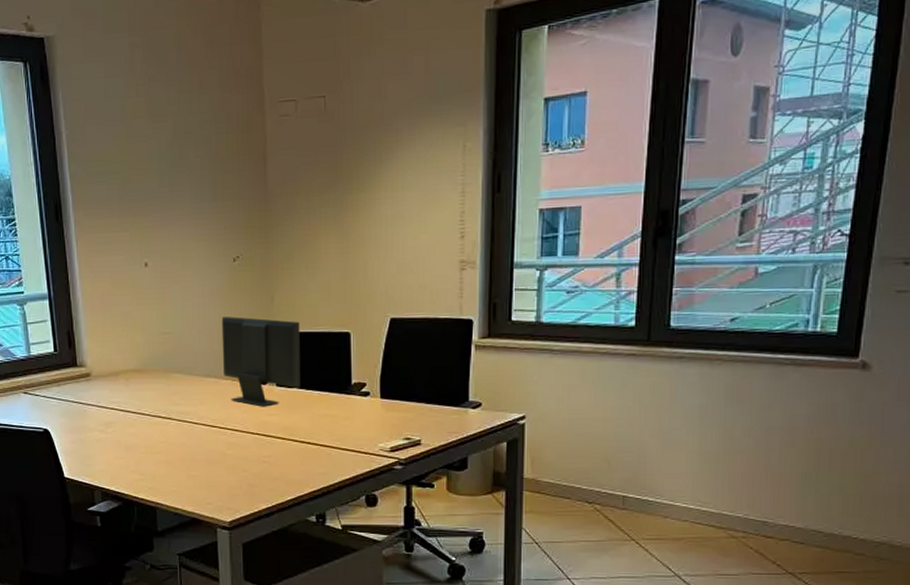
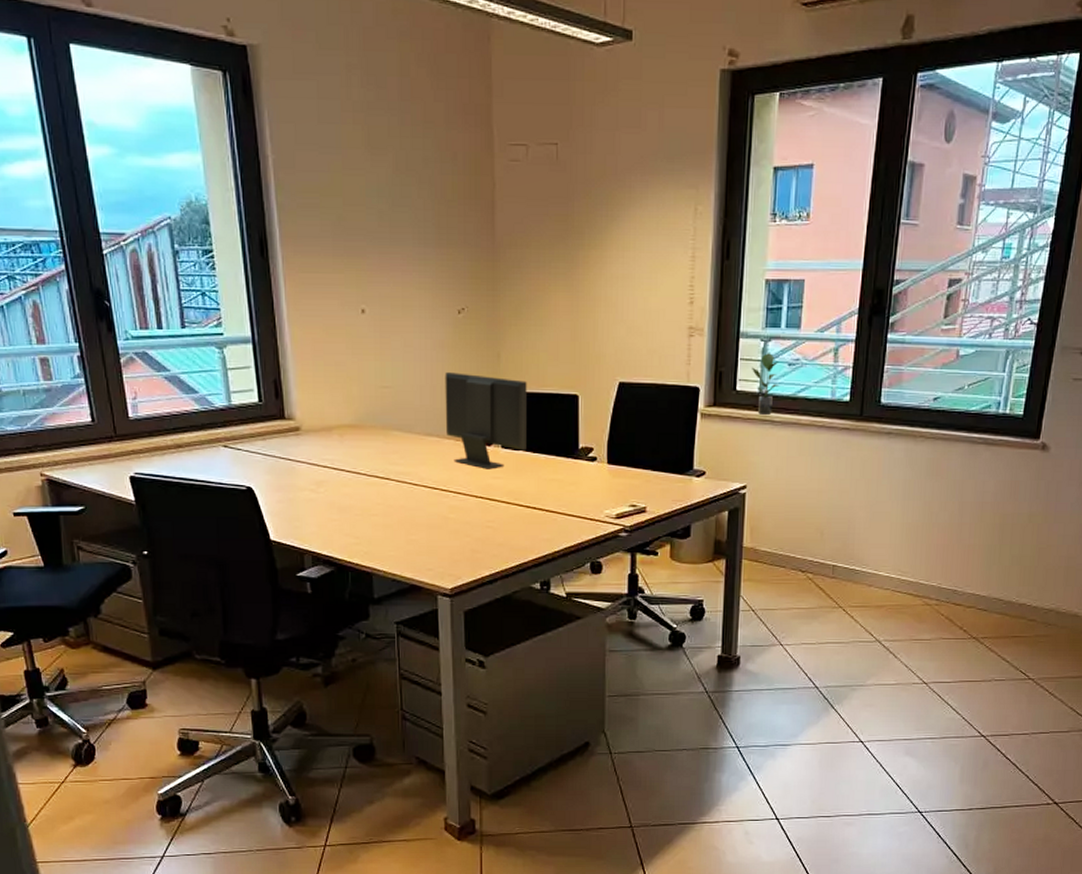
potted plant: none [528,282,558,345] -> present [752,353,780,416]

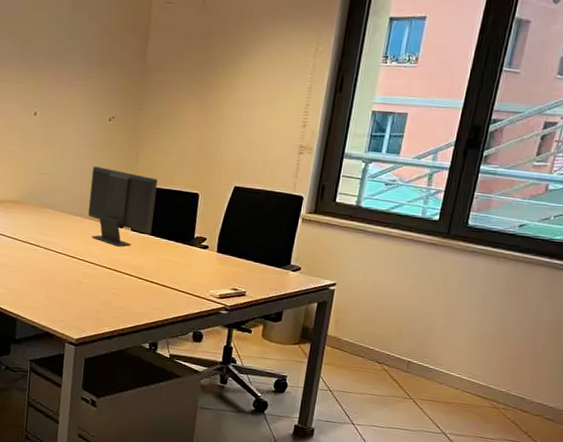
potted plant: present [752,353,780,416] -> none [352,173,377,226]

